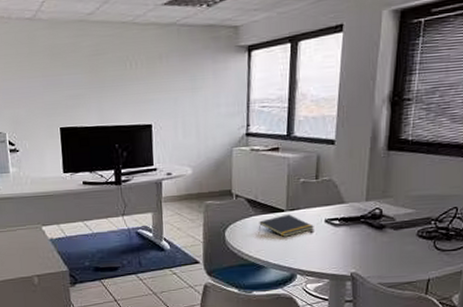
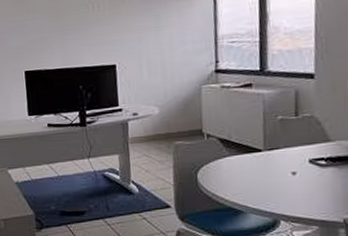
notepad: present [258,214,314,237] -> none [233,154,297,179]

